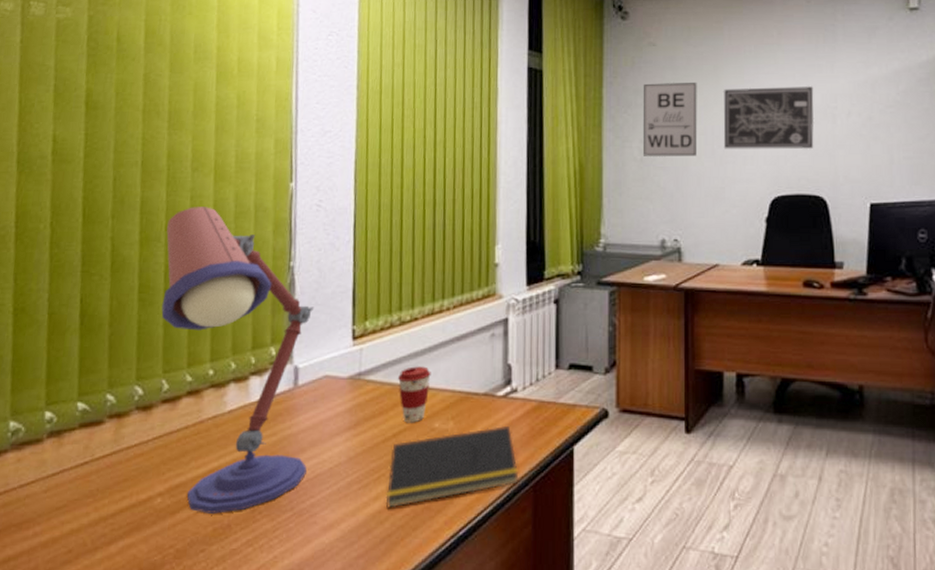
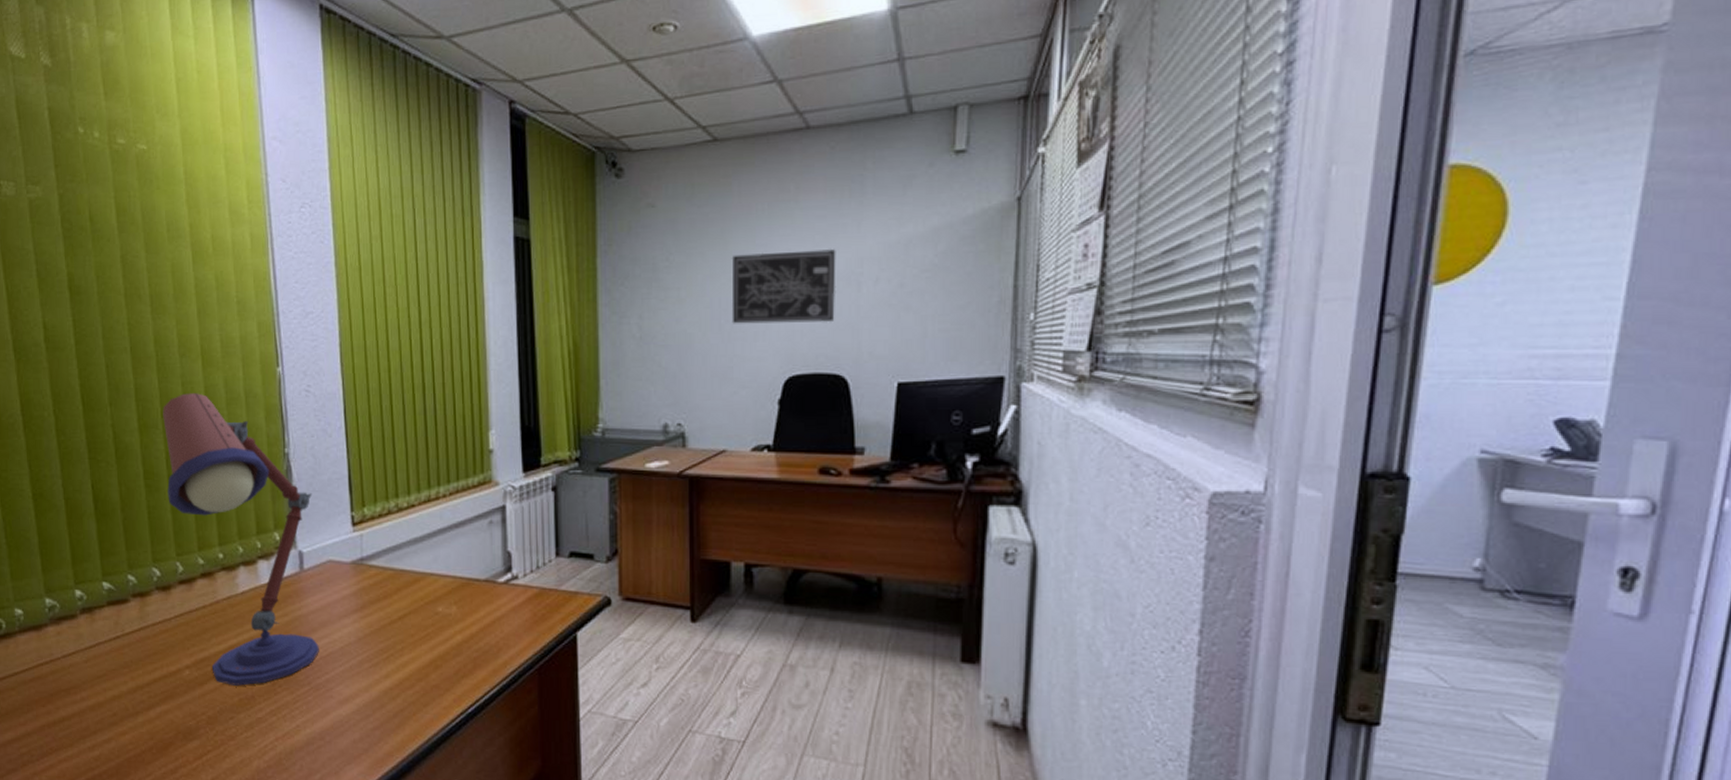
notepad: present [385,426,519,508] -> none [396,612,524,686]
coffee cup: present [397,366,431,423] -> none [398,552,432,607]
wall art: present [642,81,698,156] -> none [641,247,703,334]

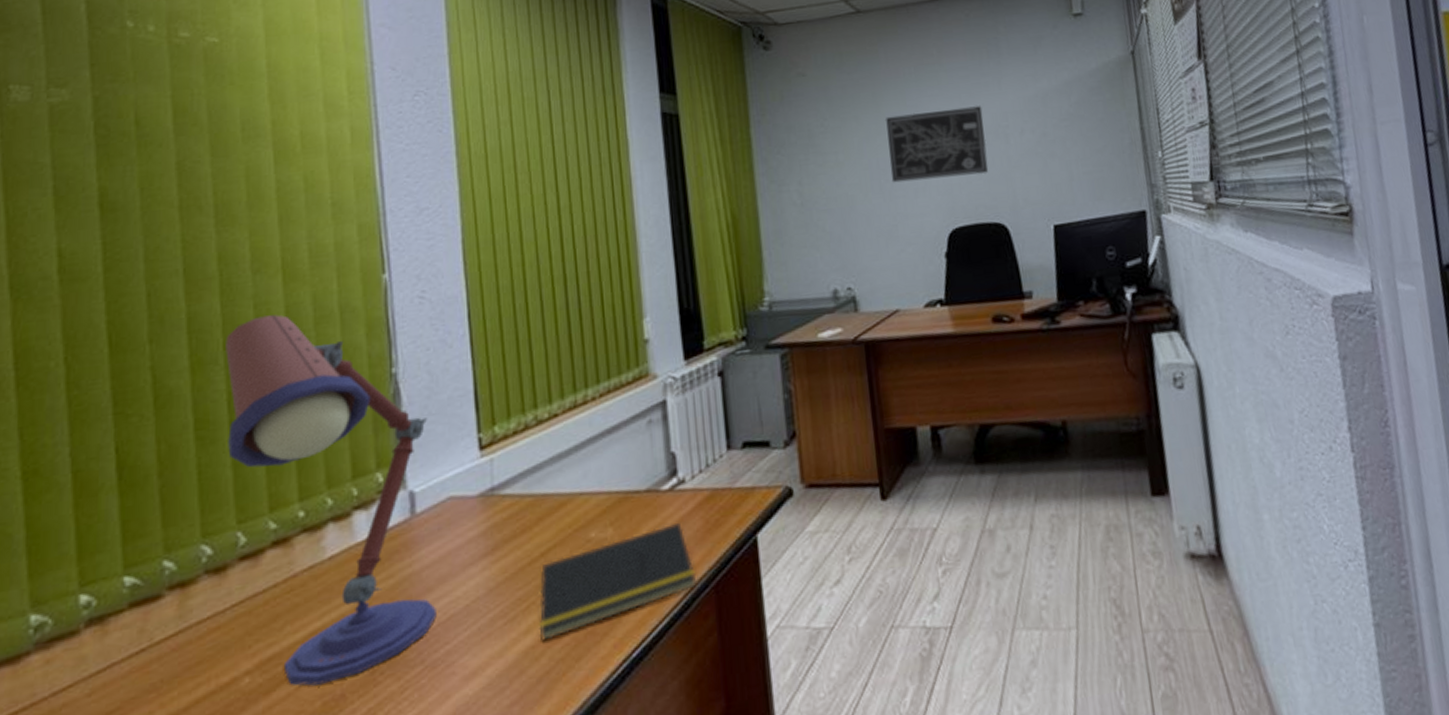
notepad: none [396,612,524,686] -> present [538,523,697,641]

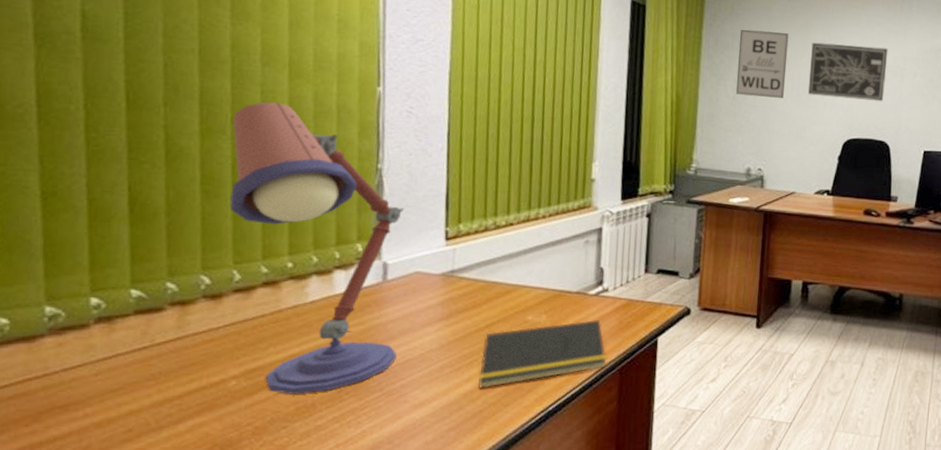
wall art: none [796,112,863,200] -> present [735,29,789,98]

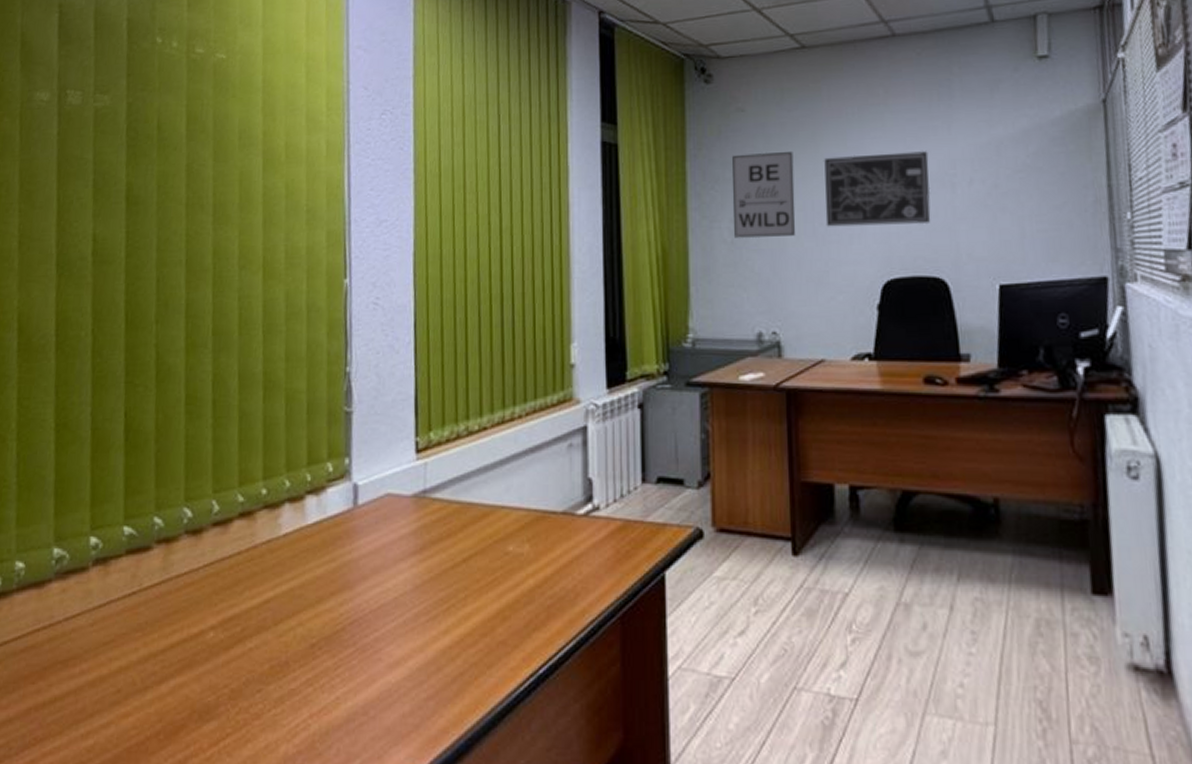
desk lamp: present [229,101,405,394] -> none [210,308,374,649]
notepad: present [477,320,607,389] -> none [456,549,604,643]

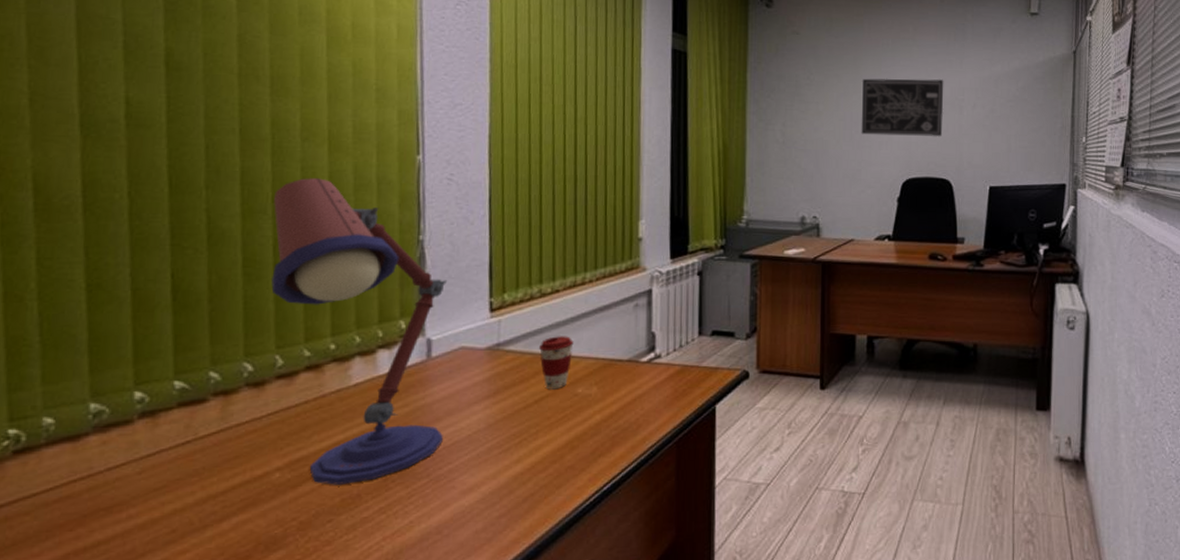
desk lamp: none [210,308,374,649] -> present [271,178,448,485]
coffee cup: none [466,482,503,546] -> present [538,336,574,390]
wall art: present [731,150,796,238] -> none [785,70,838,140]

